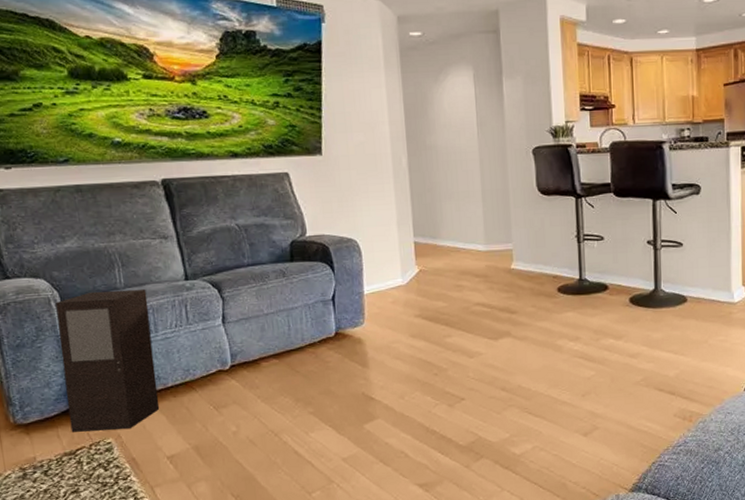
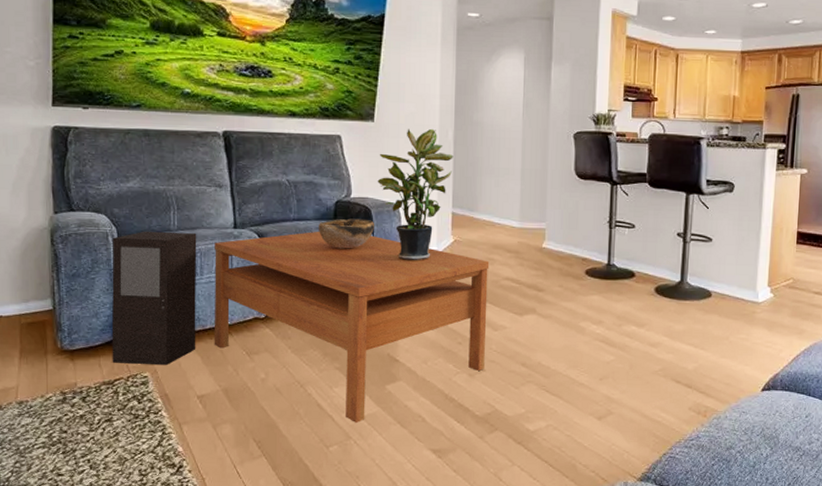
coffee table: none [166,273,464,467] -> present [214,231,490,424]
decorative bowl: none [274,257,335,291] -> present [318,218,375,249]
potted plant: none [331,157,410,296] -> present [377,128,453,261]

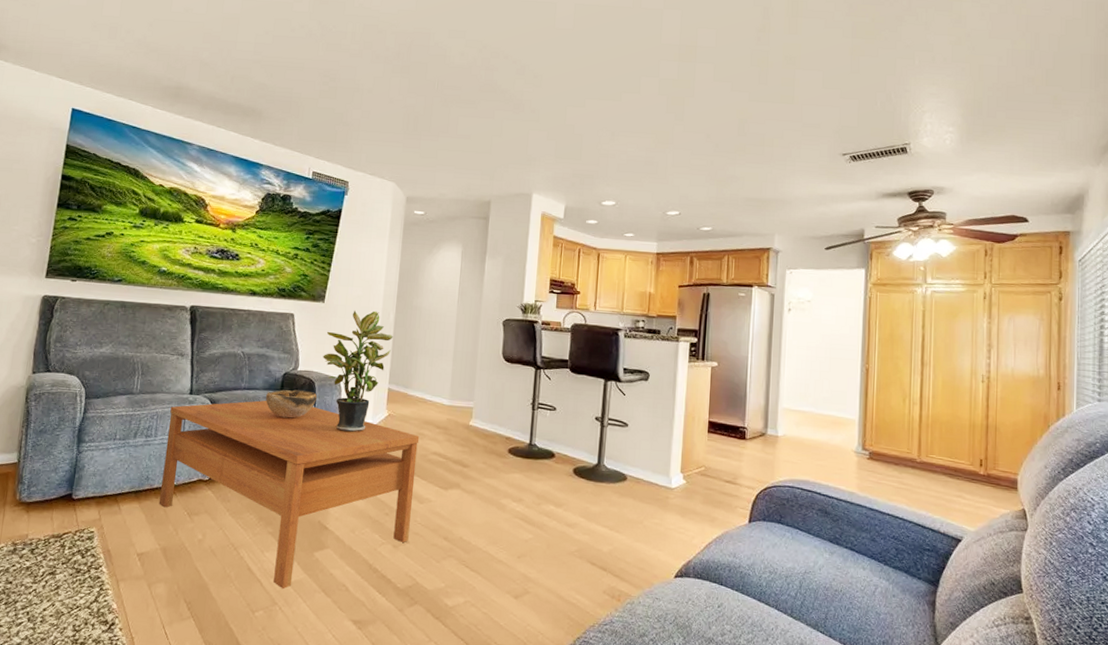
cabinet: present [112,231,197,365] -> none [63,393,156,521]

